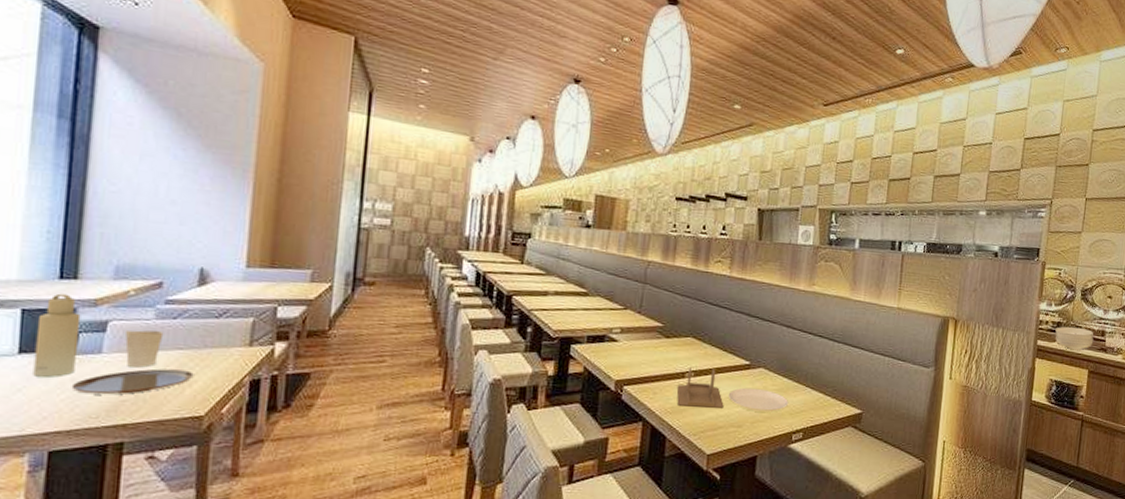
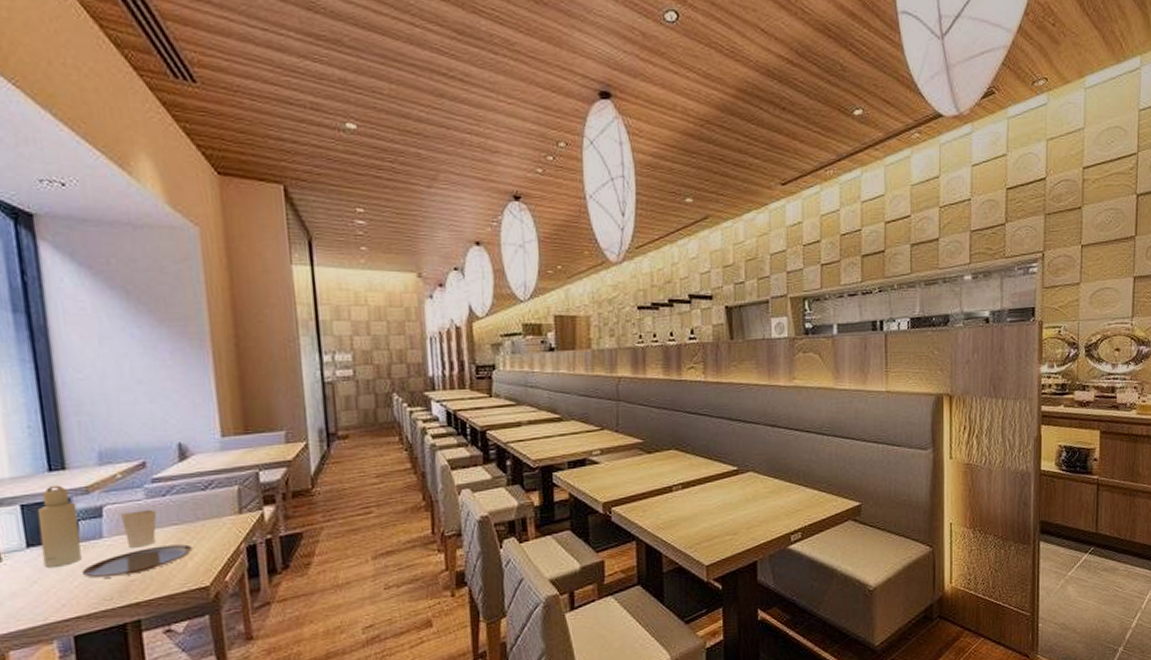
napkin holder: present [677,367,724,408] -> none [666,479,716,521]
plate: present [728,387,788,413] -> none [719,493,782,518]
bowl: present [1055,326,1094,350] -> none [1060,386,1103,411]

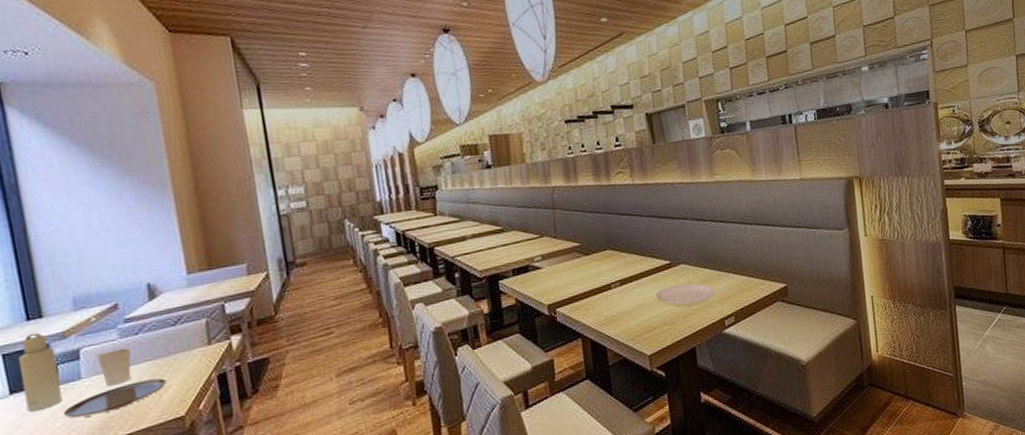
plate: none [719,493,782,518] -> present [655,283,715,307]

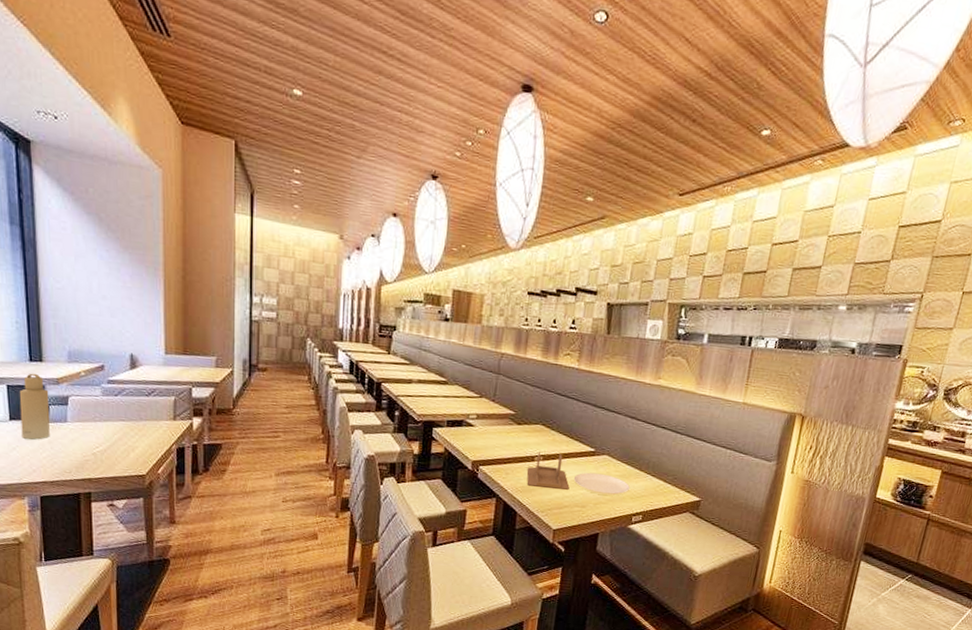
plate: present [63,378,167,418] -> none [49,436,135,456]
cup: present [97,348,131,387] -> none [82,404,110,435]
napkin holder: none [606,275,654,316] -> present [526,452,570,490]

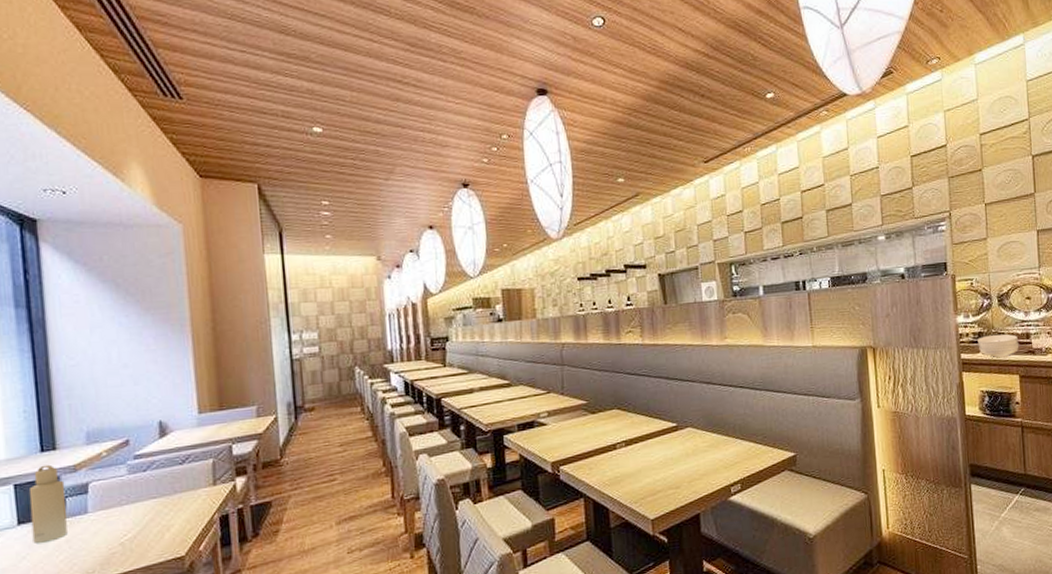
napkin holder: present [526,452,570,490] -> none [610,436,659,477]
plate: present [573,472,630,496] -> none [661,447,721,471]
bowl: none [908,426,953,450] -> present [977,334,1019,358]

